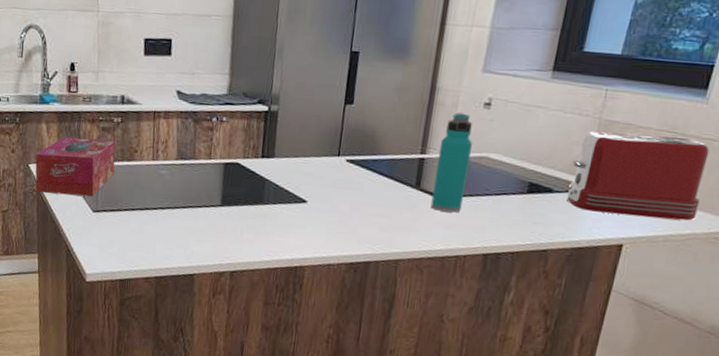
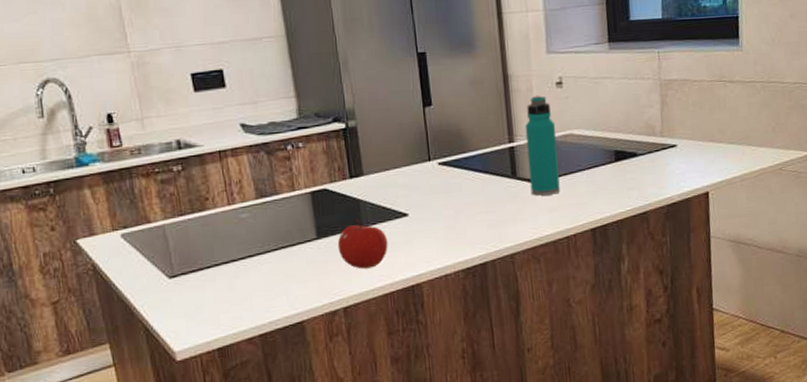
tissue box: present [35,137,116,197] -> none [82,191,186,271]
fruit: none [237,195,283,243] -> present [337,218,388,269]
toaster: present [567,131,710,221] -> none [646,84,760,167]

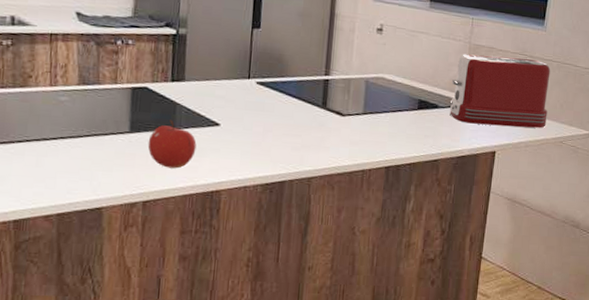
water bottle: present [525,96,560,196] -> none [337,37,370,130]
toaster: none [646,84,760,167] -> present [449,54,551,128]

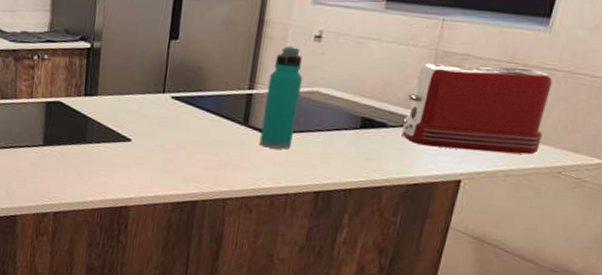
fruit: present [147,119,197,169] -> none [59,134,107,183]
water bottle: none [337,37,370,130] -> present [259,46,303,149]

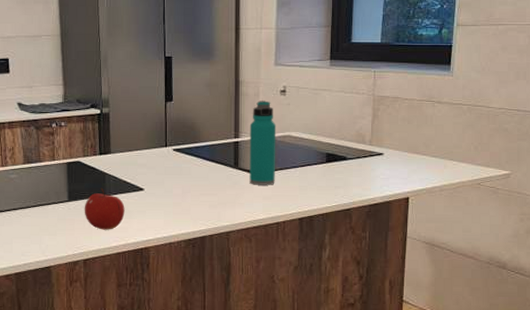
fruit: none [59,134,107,183] -> present [84,188,125,230]
toaster: present [402,63,553,155] -> none [358,105,461,173]

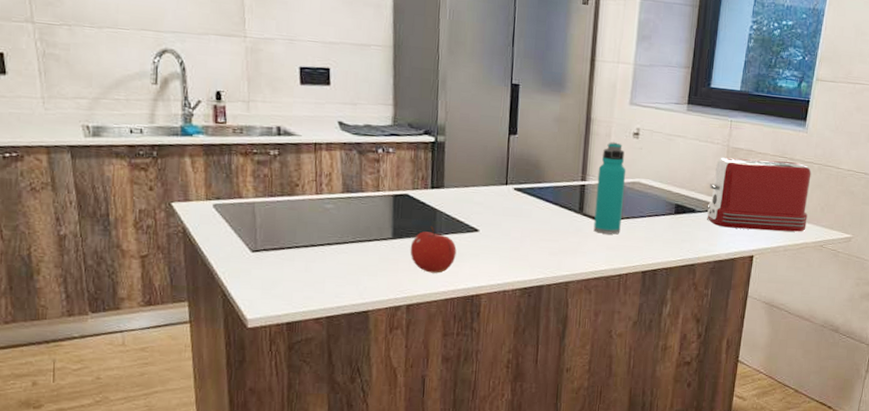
toaster: none [358,105,461,173] -> present [707,157,812,232]

